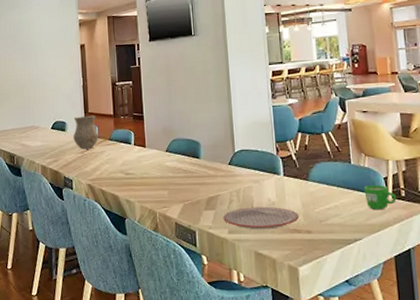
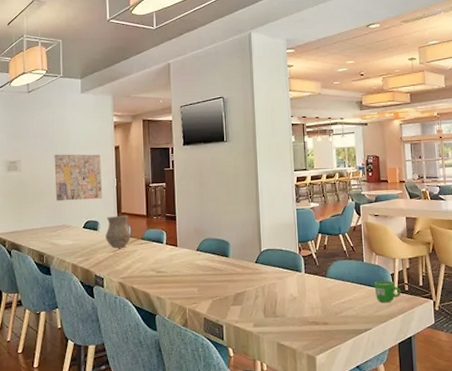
wall art: none [22,53,69,102] -> present [54,154,102,201]
plate: present [223,206,299,230] -> none [249,301,317,323]

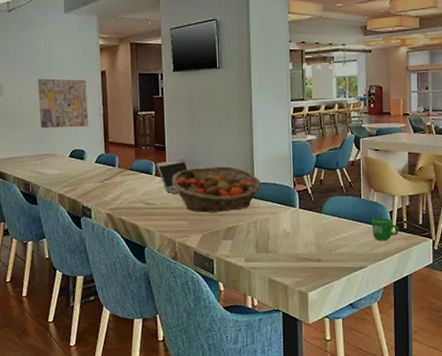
vase: present [105,215,132,248] -> none [92,144,120,179]
laptop: none [167,227,199,262] -> present [156,159,189,194]
fruit basket: none [182,234,269,279] -> present [172,166,262,213]

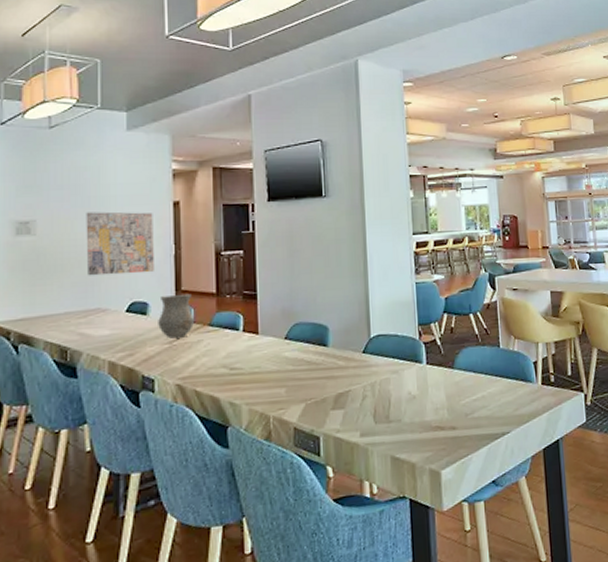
vase: none [92,144,120,179] -> present [158,293,195,339]
laptop: present [156,159,189,194] -> none [244,308,287,355]
fruit basket: present [172,166,262,213] -> none [265,316,380,376]
mug: present [371,218,399,240] -> none [513,370,546,398]

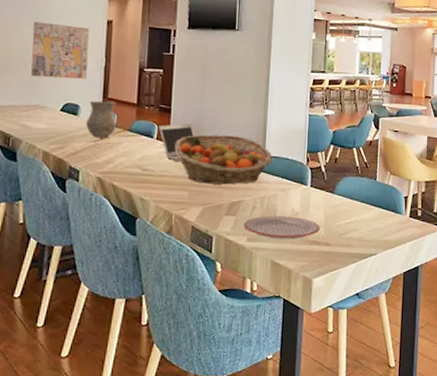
laptop: none [244,308,287,355] -> present [158,123,195,161]
fruit basket: none [265,316,380,376] -> present [174,134,273,185]
plate: none [354,401,442,431] -> present [244,215,320,240]

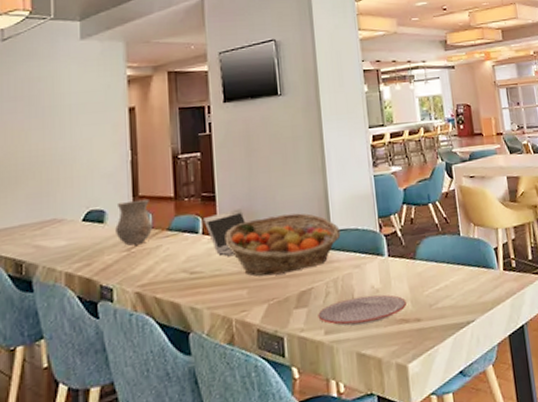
wall art: present [31,21,90,80] -> none [40,119,110,187]

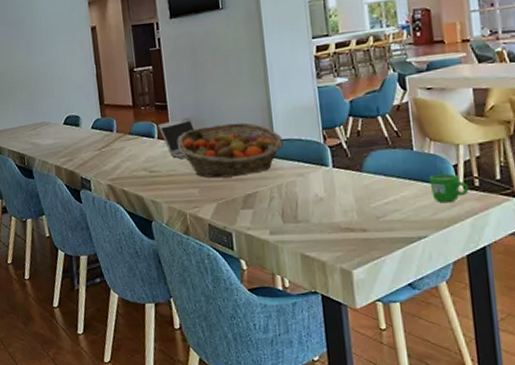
vase: present [115,199,154,246] -> none [88,107,118,146]
plate: present [318,294,406,327] -> none [263,202,352,230]
mug: none [474,256,508,285] -> present [429,174,469,202]

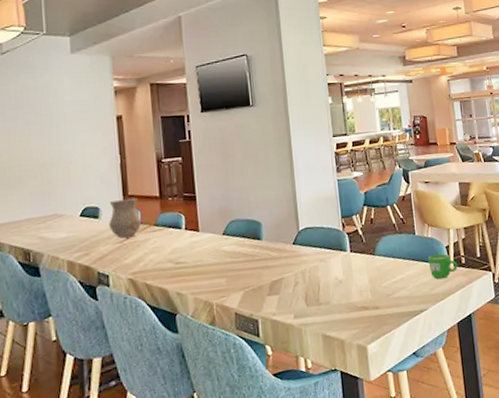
vase: none [88,107,118,146] -> present [109,197,142,239]
laptop: present [158,117,196,159] -> none [185,208,224,249]
fruit basket: present [177,122,284,179] -> none [205,212,308,267]

